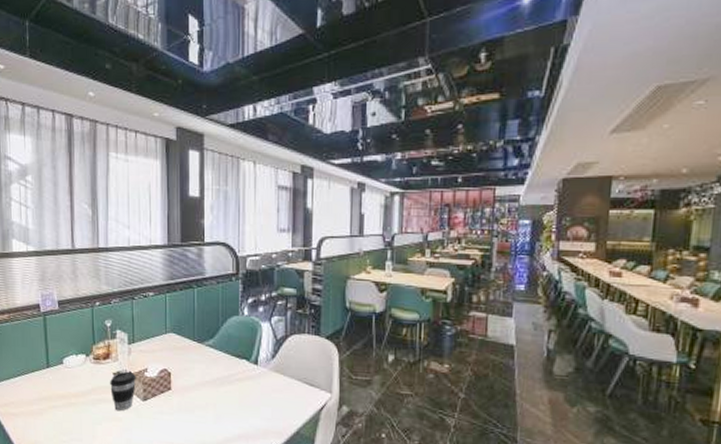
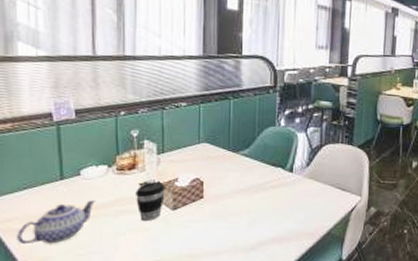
teapot: none [12,387,76,429] -> present [16,199,96,245]

